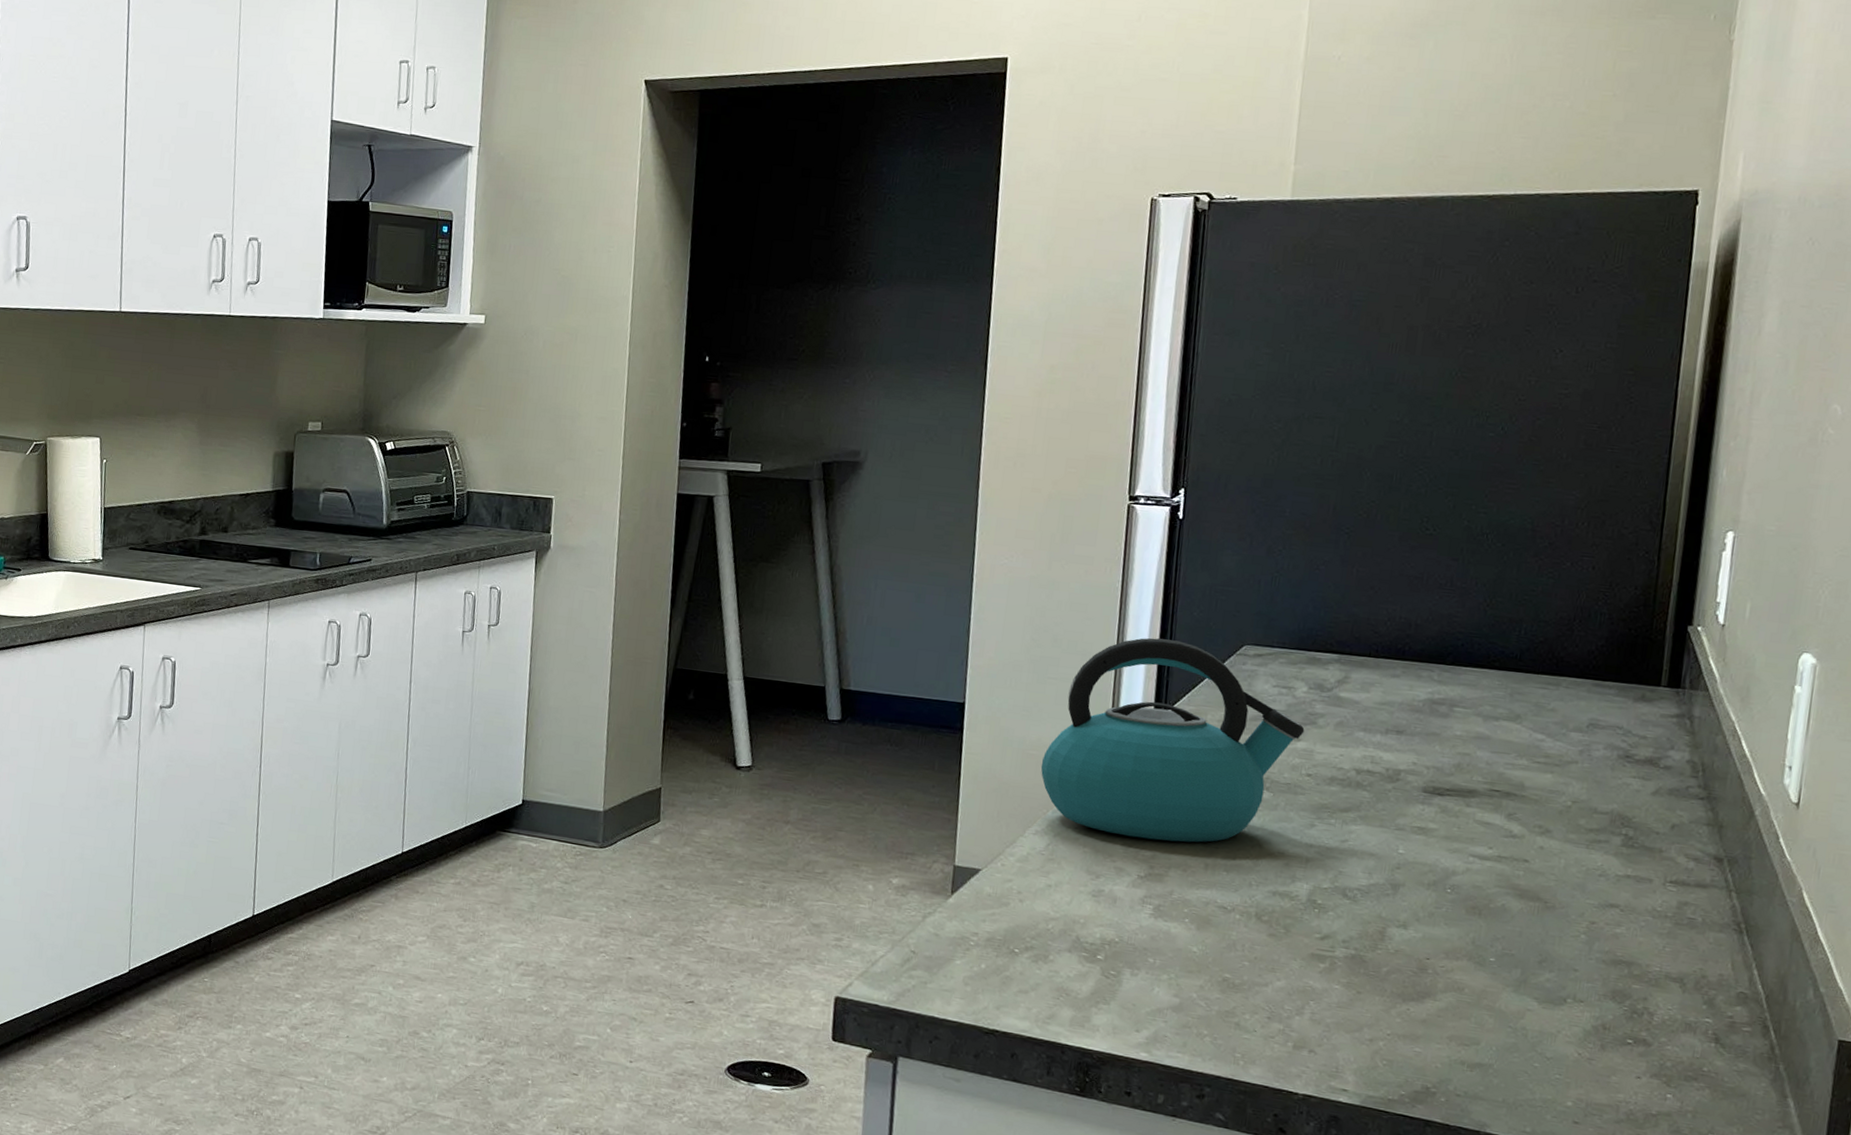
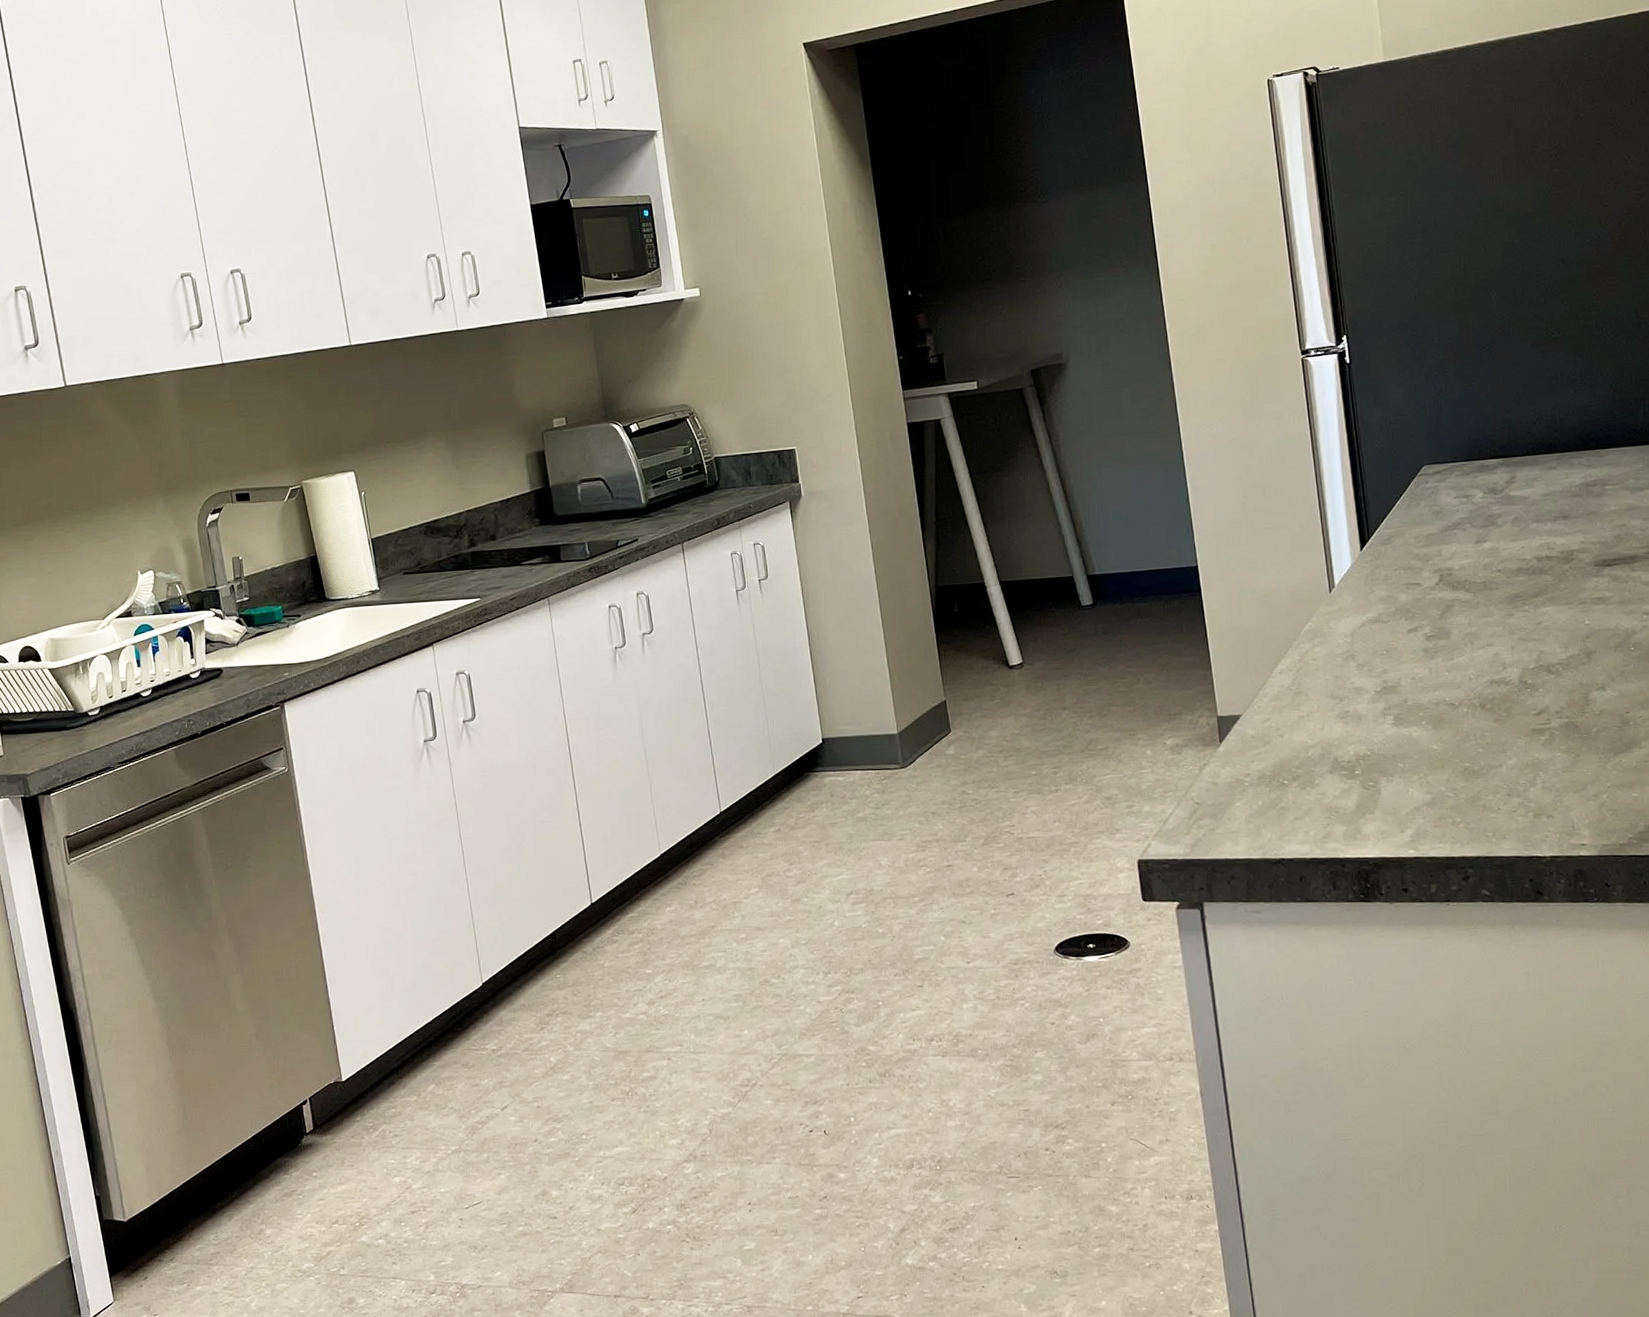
kettle: present [1040,638,1305,843] -> none [1273,473,1488,658]

